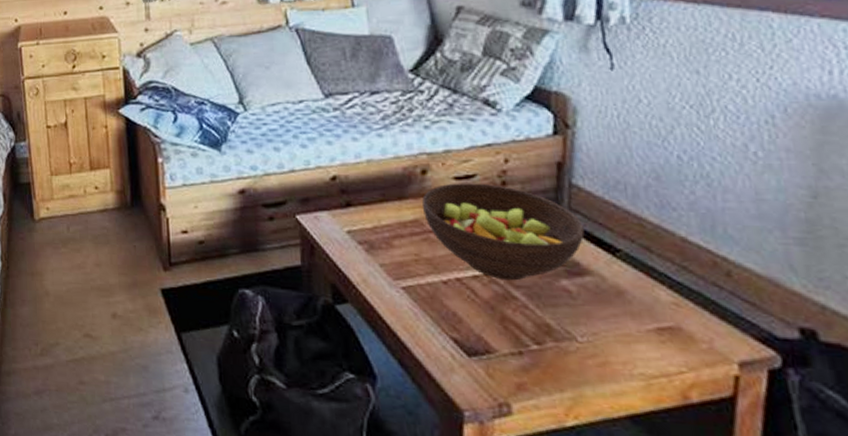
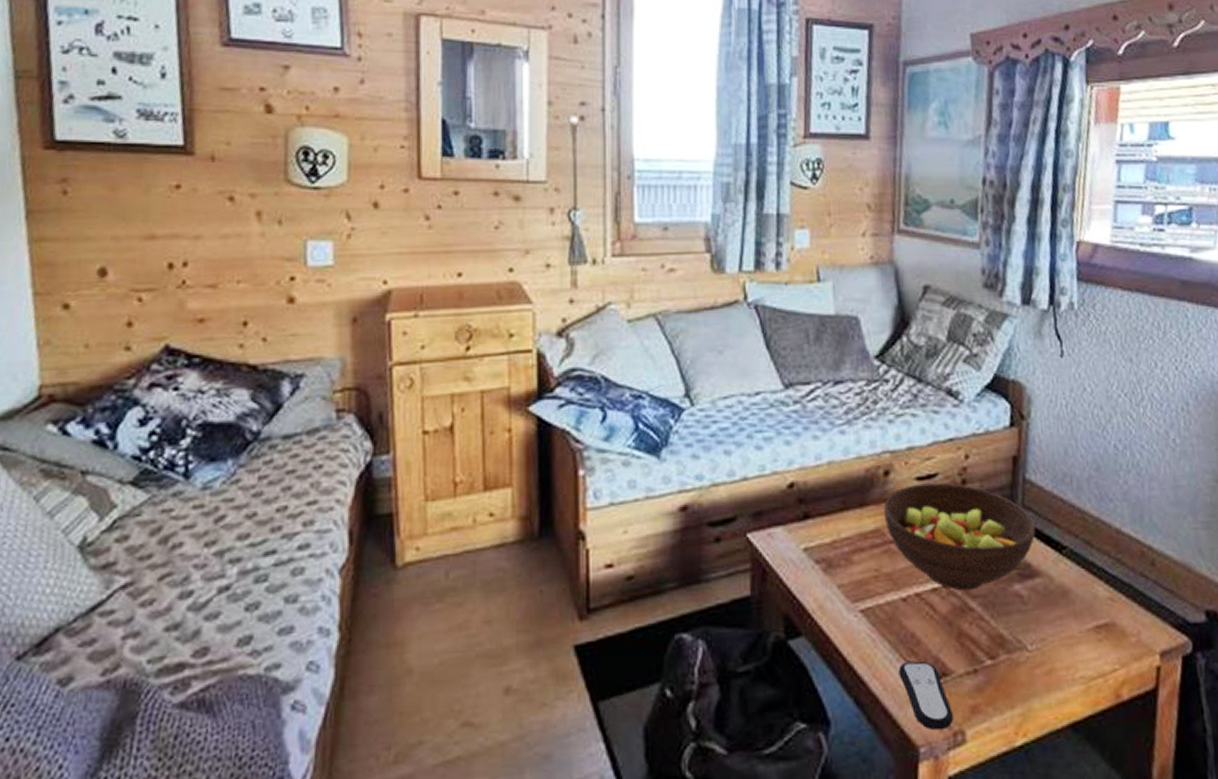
remote control: none [441,336,498,400] -> present [898,661,953,731]

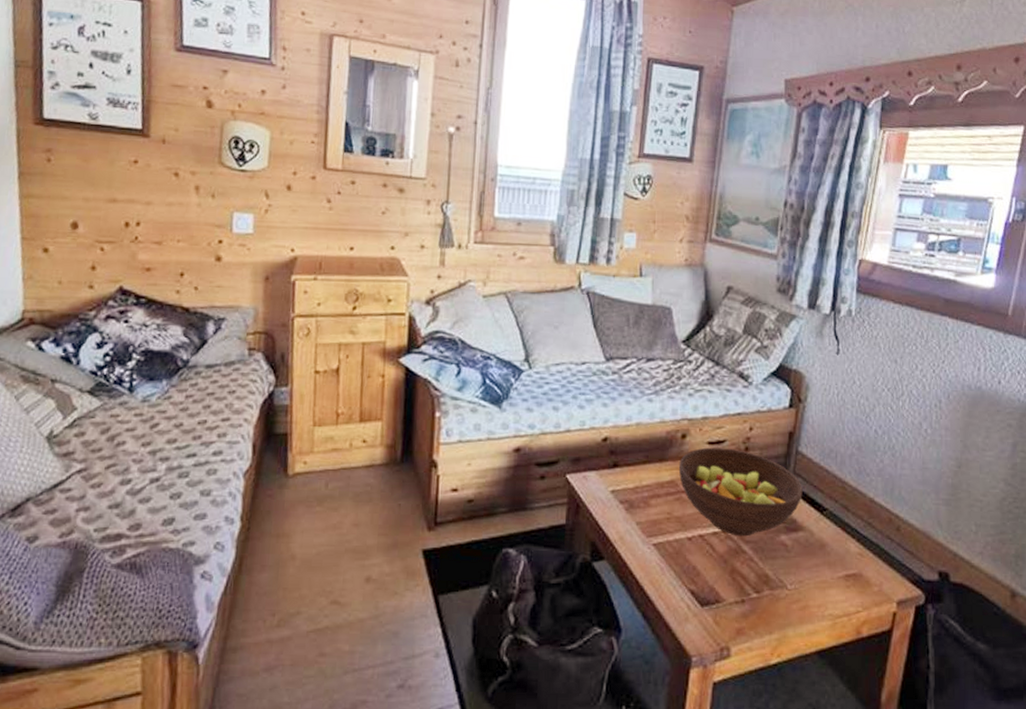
remote control: present [898,661,953,731] -> none [680,588,721,645]

